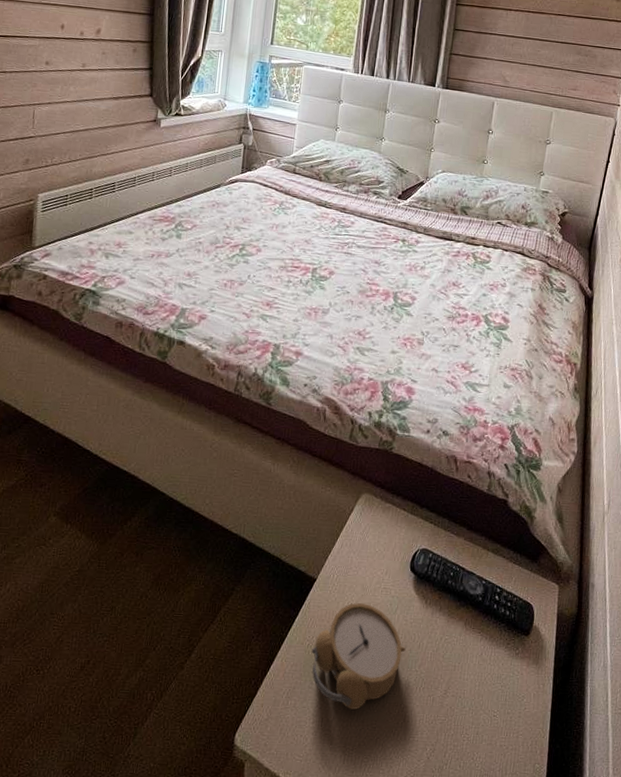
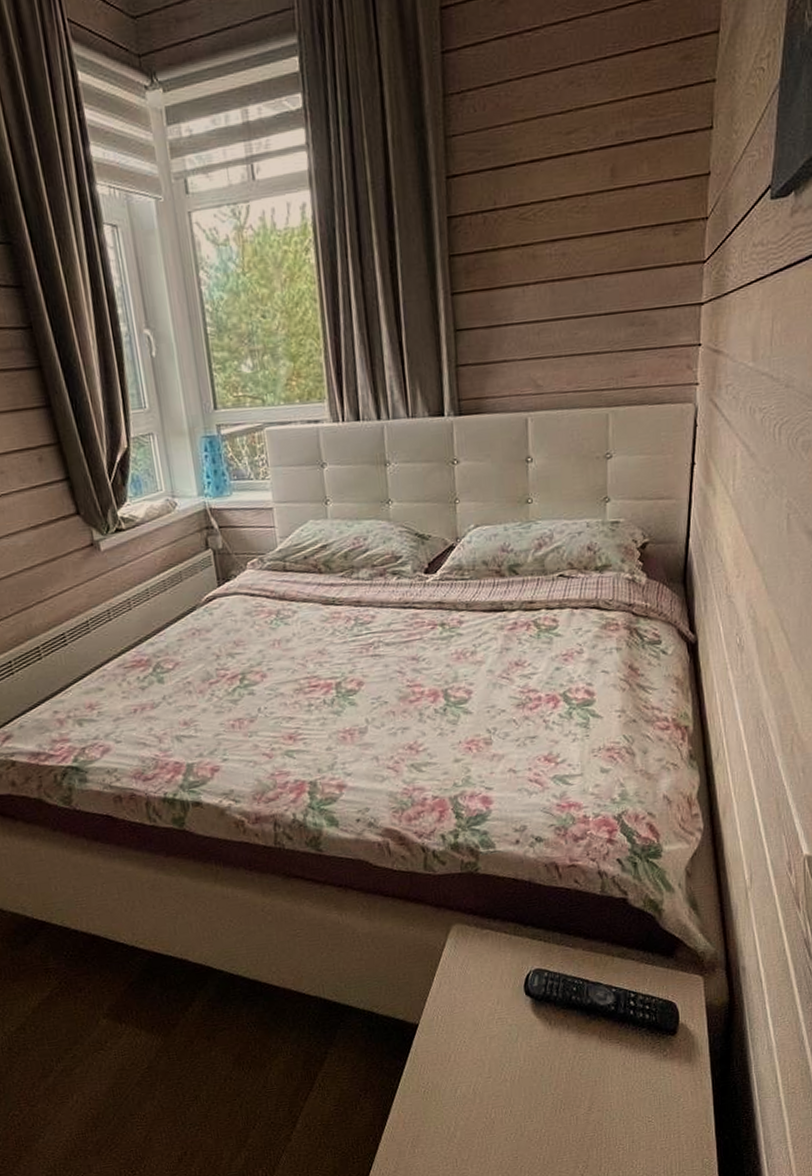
alarm clock: present [311,603,406,710] -> none [429,1038,536,1145]

